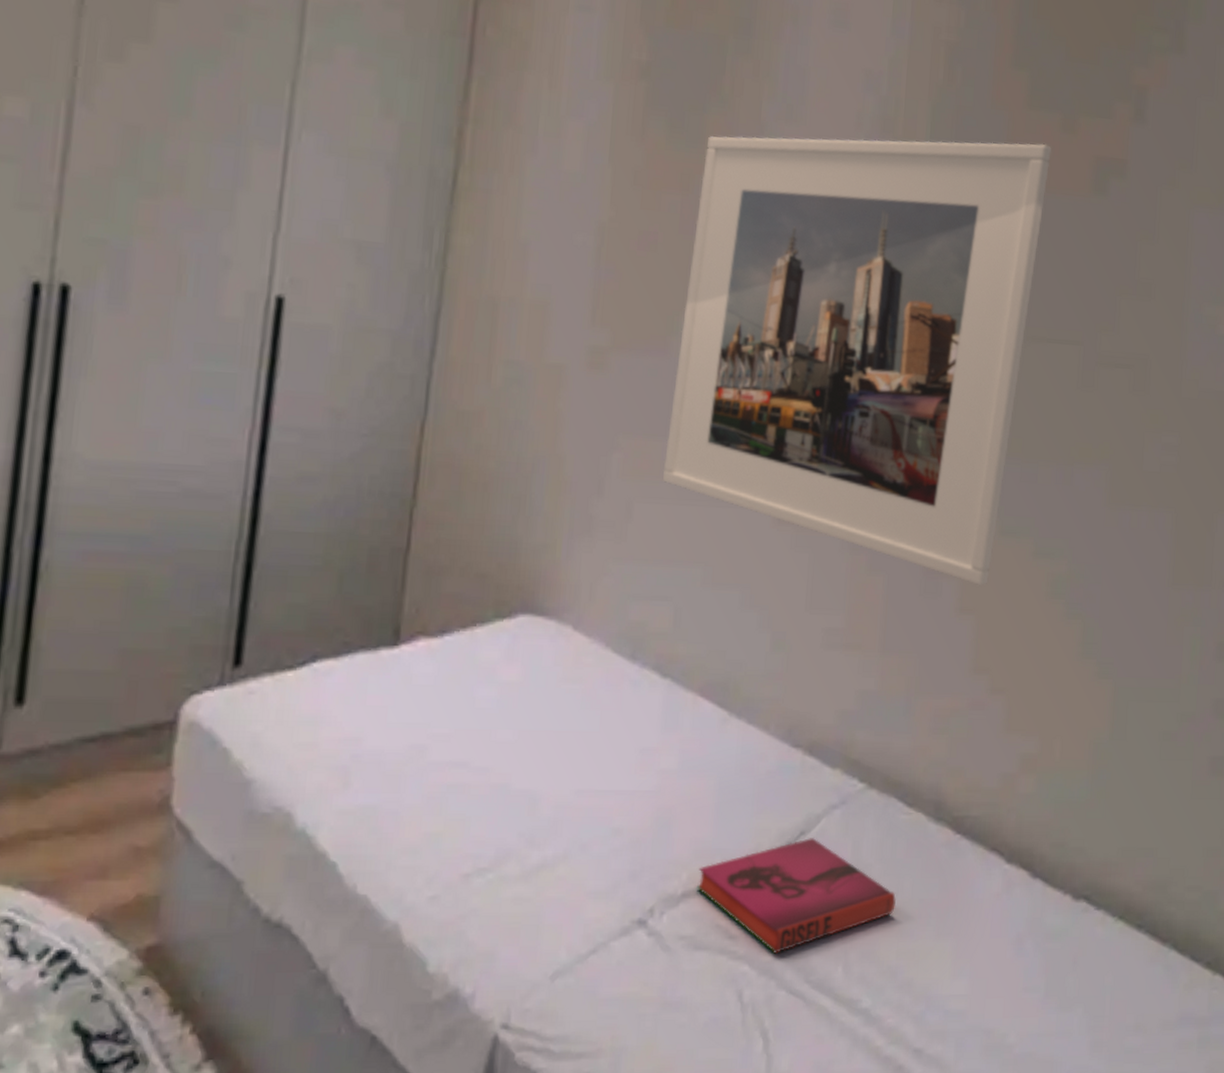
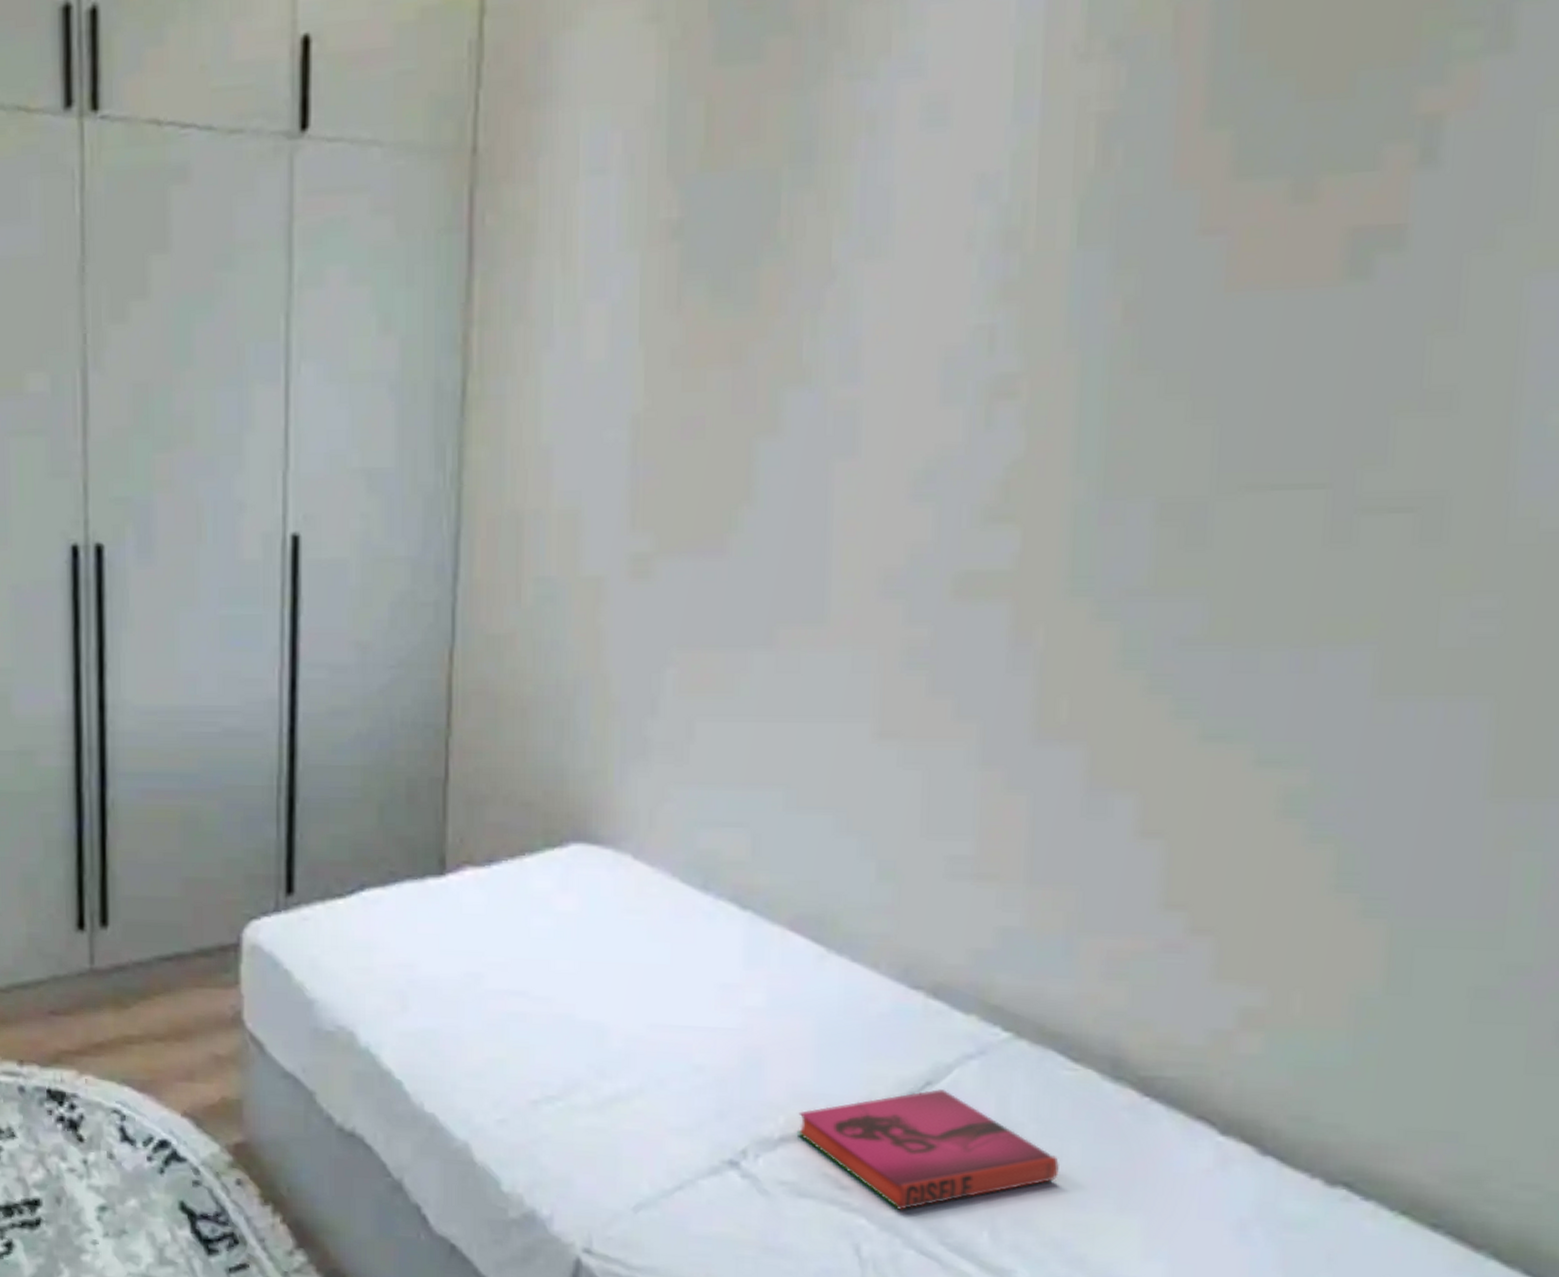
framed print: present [662,136,1052,586] -> none [728,223,1275,804]

